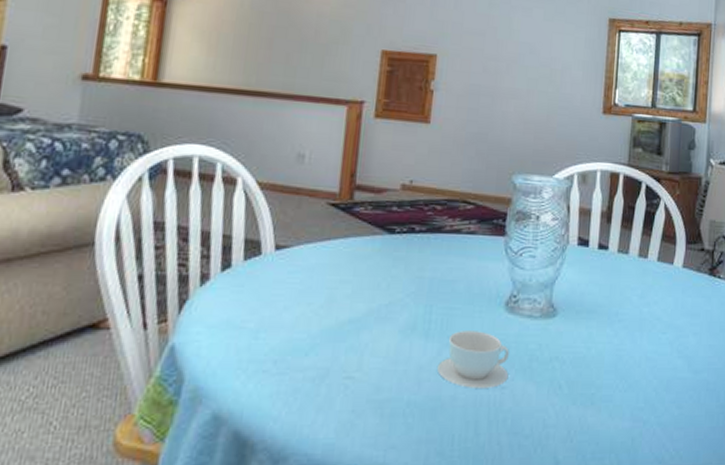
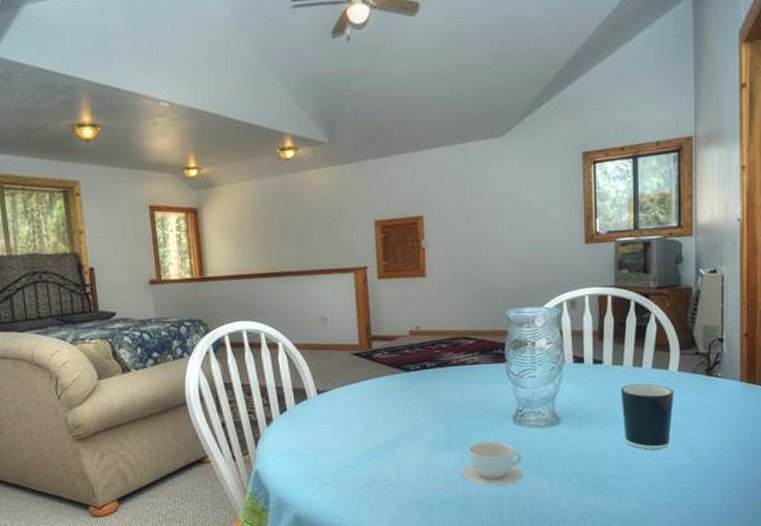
mug: none [622,277,677,356] -> present [620,383,674,450]

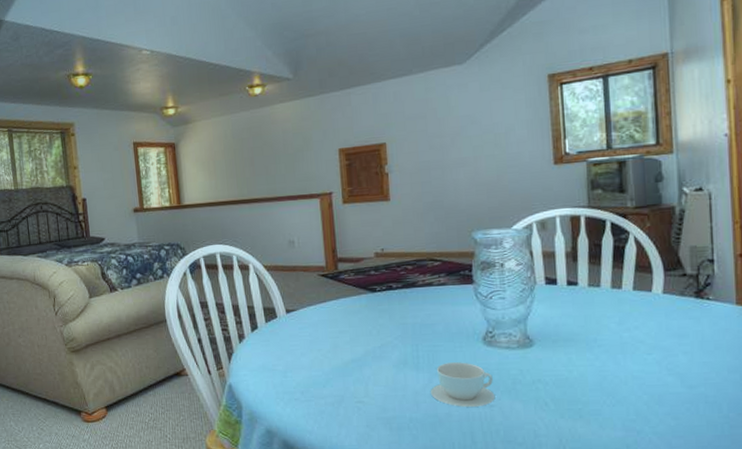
mug: present [620,383,674,450] -> none [598,306,660,375]

